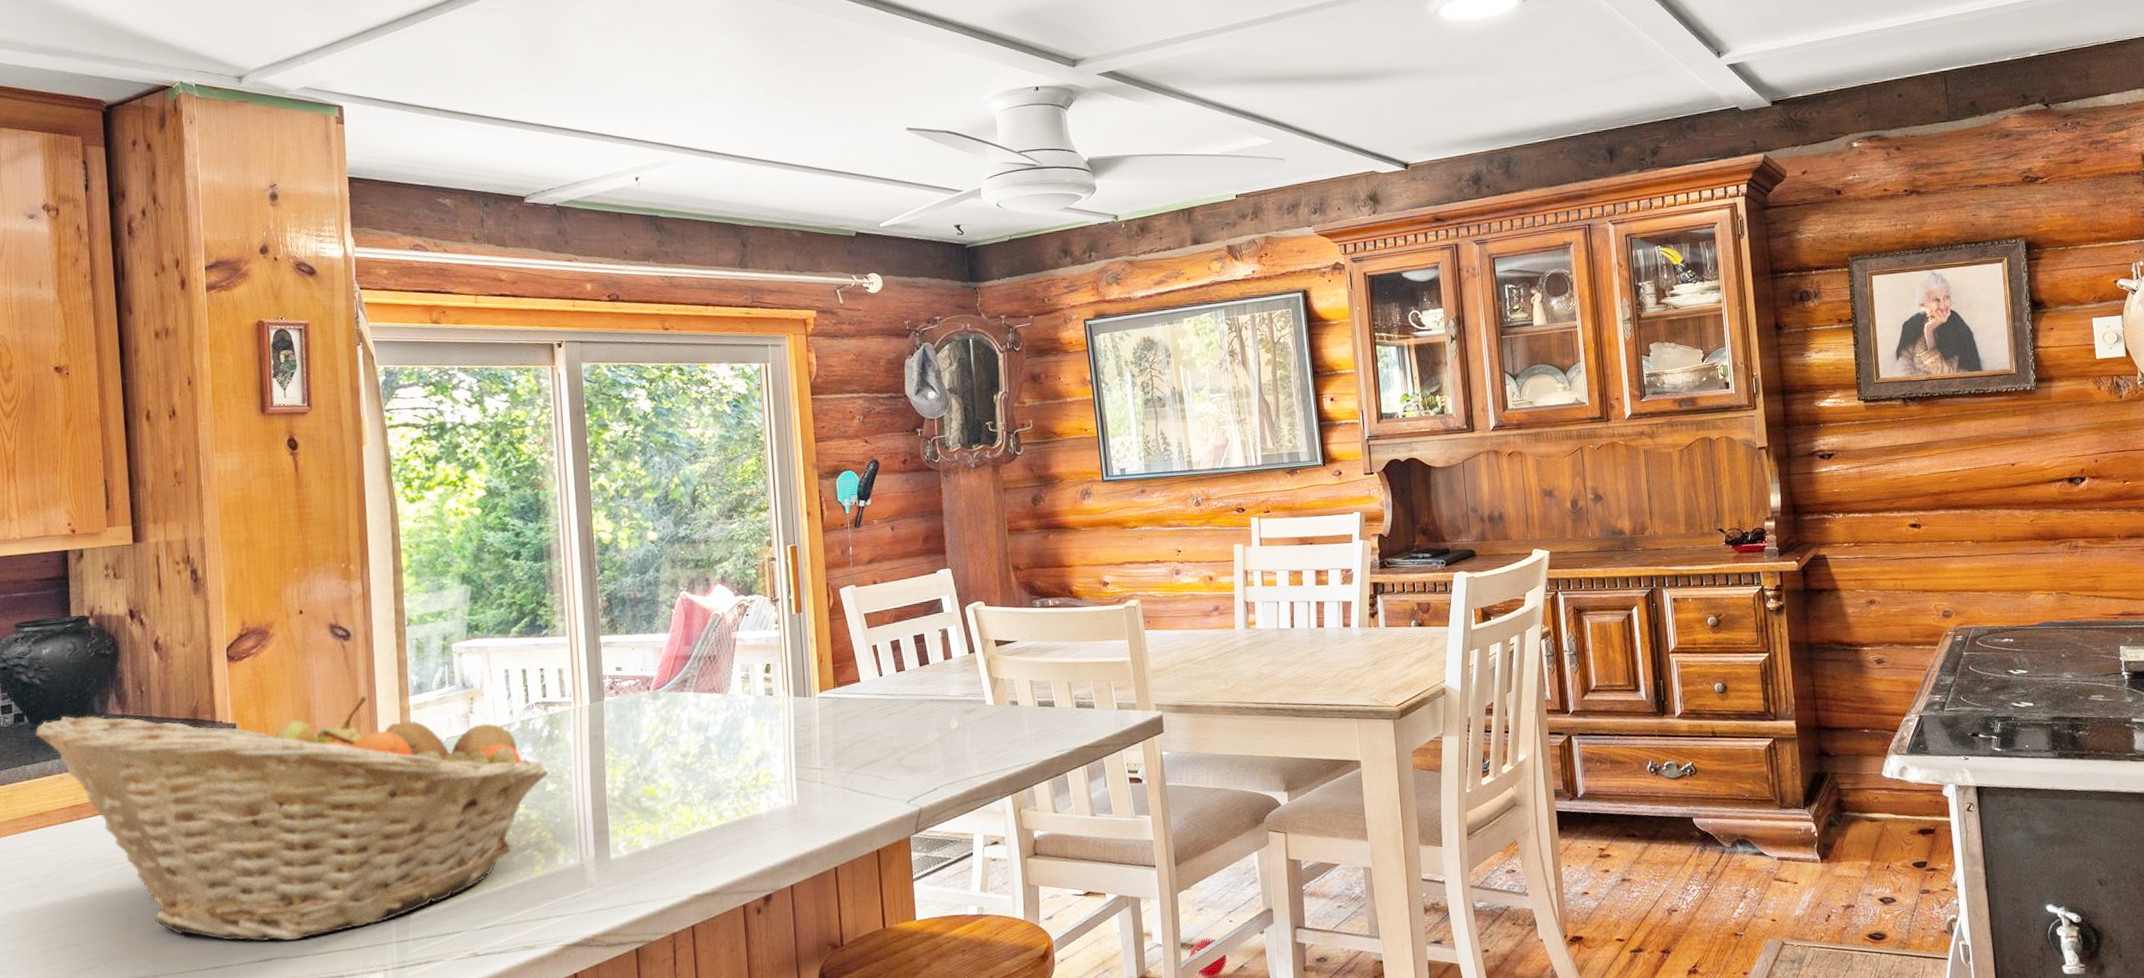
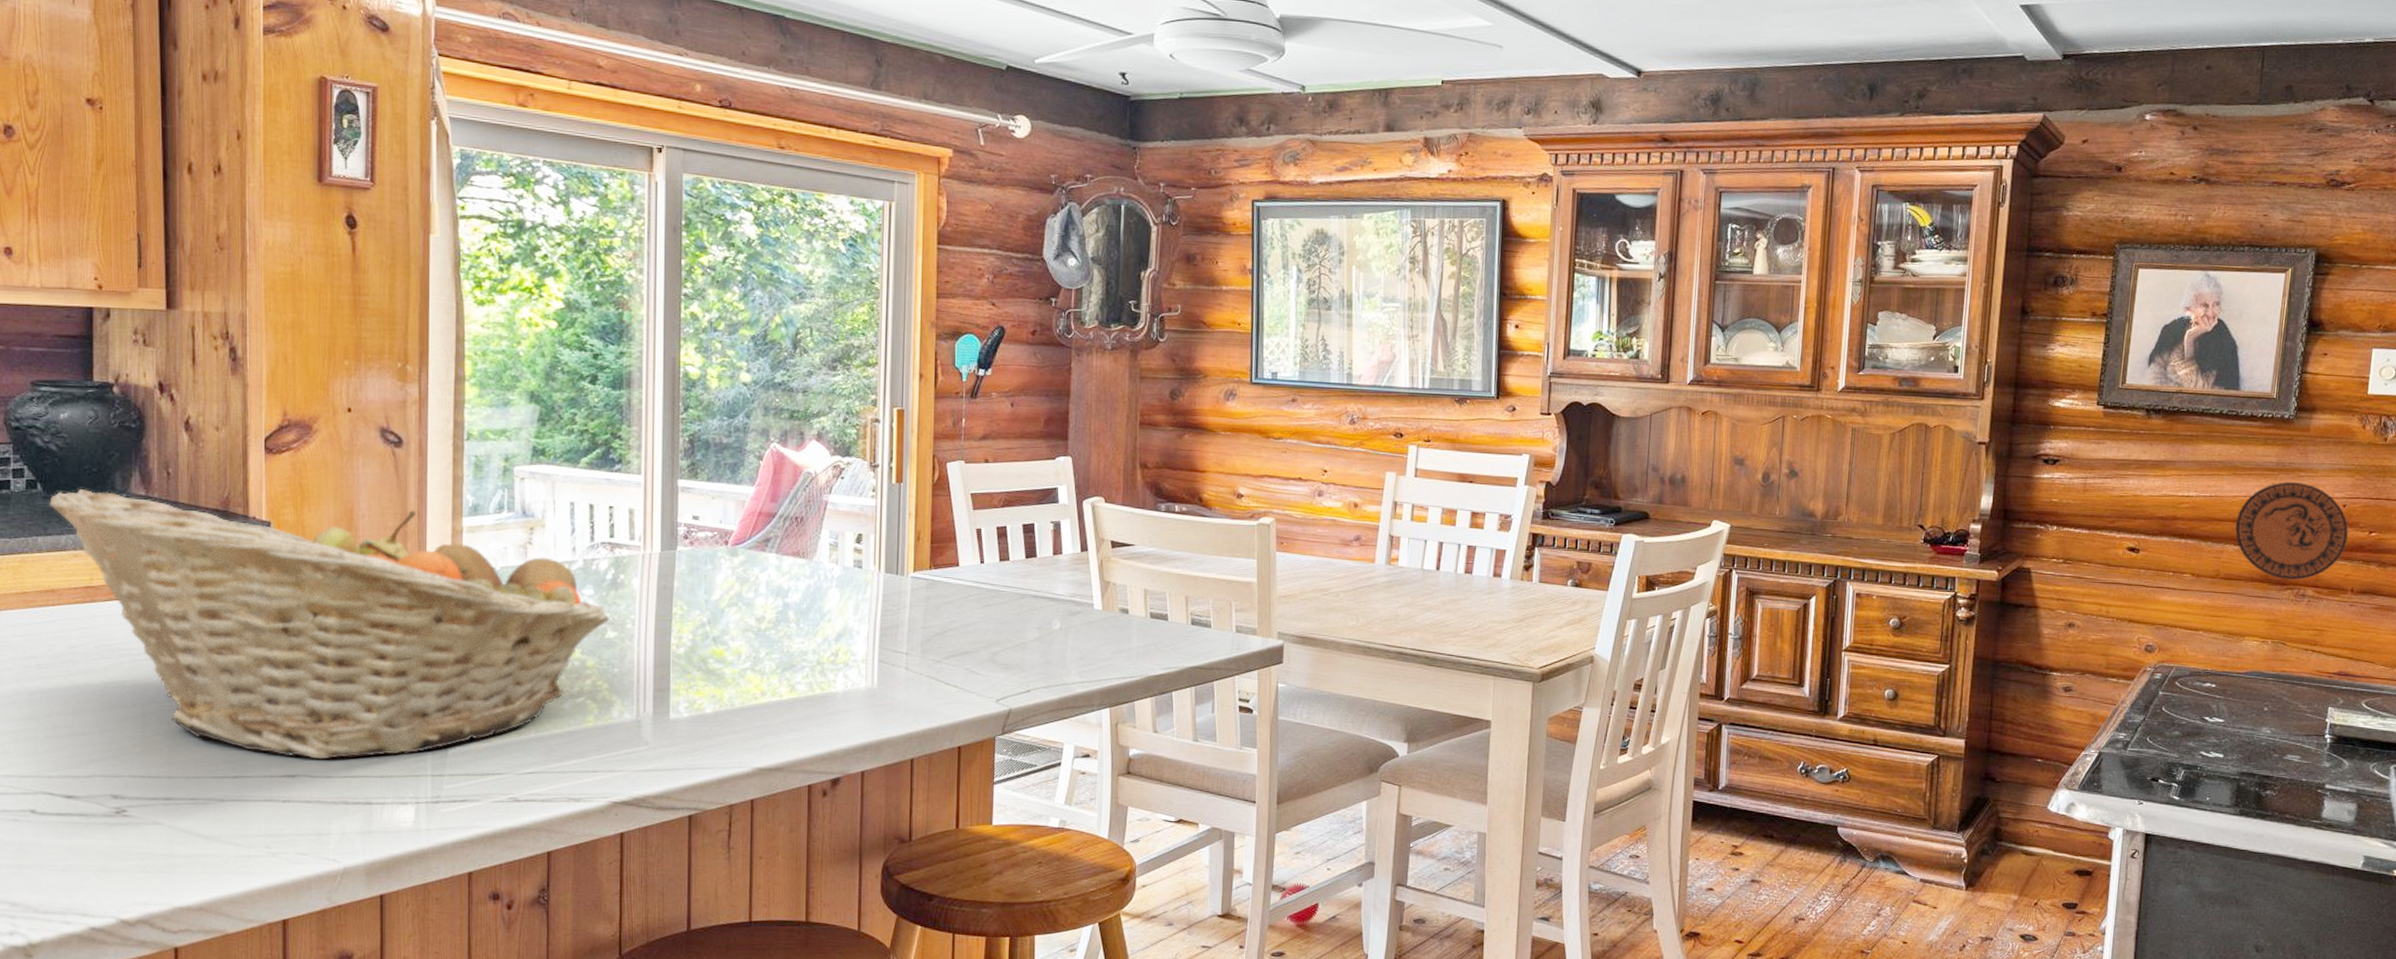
decorative plate: none [2002,445,2106,535] -> present [2235,482,2349,580]

